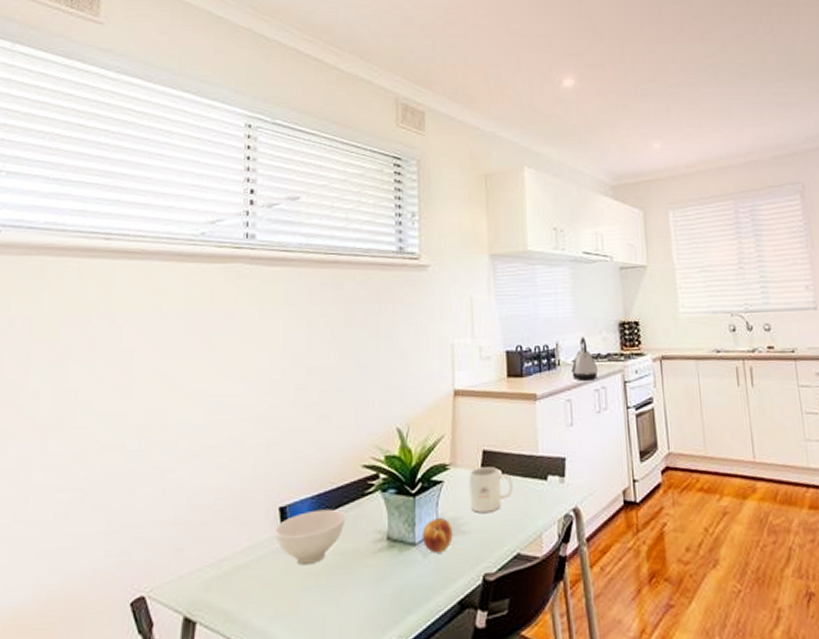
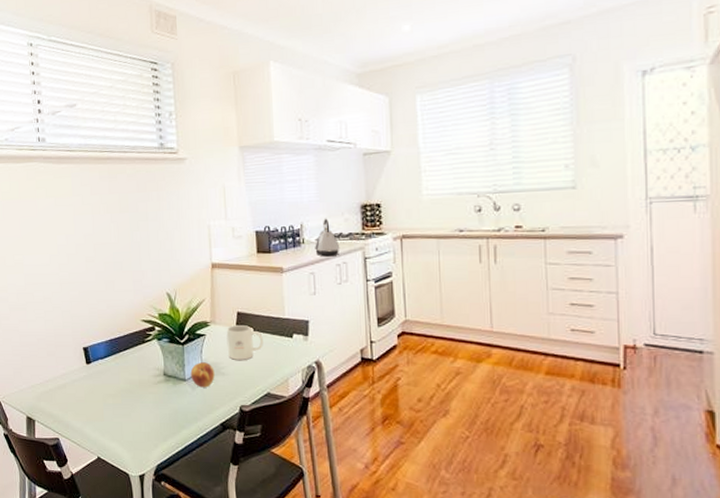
bowl: present [273,509,347,564] -> none [80,350,133,388]

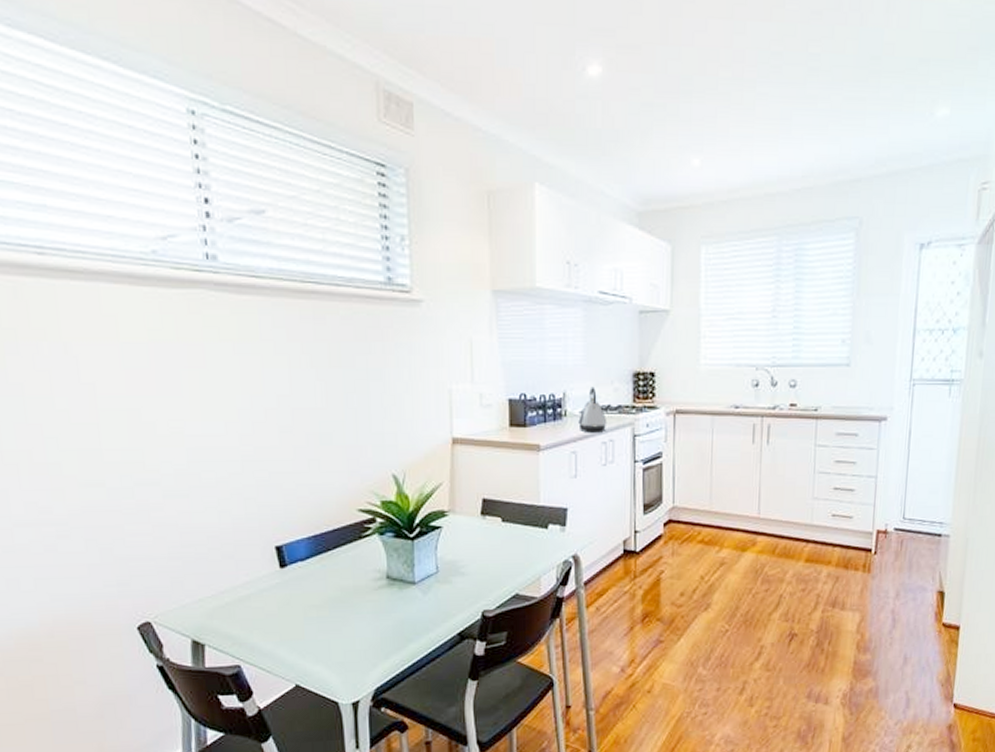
fruit: present [190,362,215,388] -> none [421,561,452,592]
mug: present [226,325,263,360] -> none [468,515,513,557]

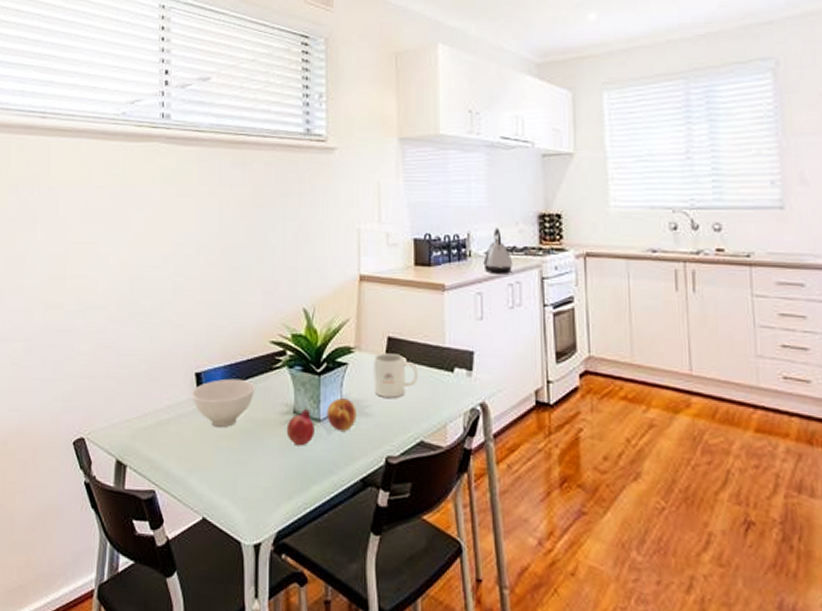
bowl: none [271,549,345,598] -> present [190,378,256,427]
fruit: none [380,572,410,609] -> present [286,408,314,446]
fruit: none [421,561,452,592] -> present [326,398,357,432]
mug: none [468,515,513,557] -> present [373,353,418,398]

